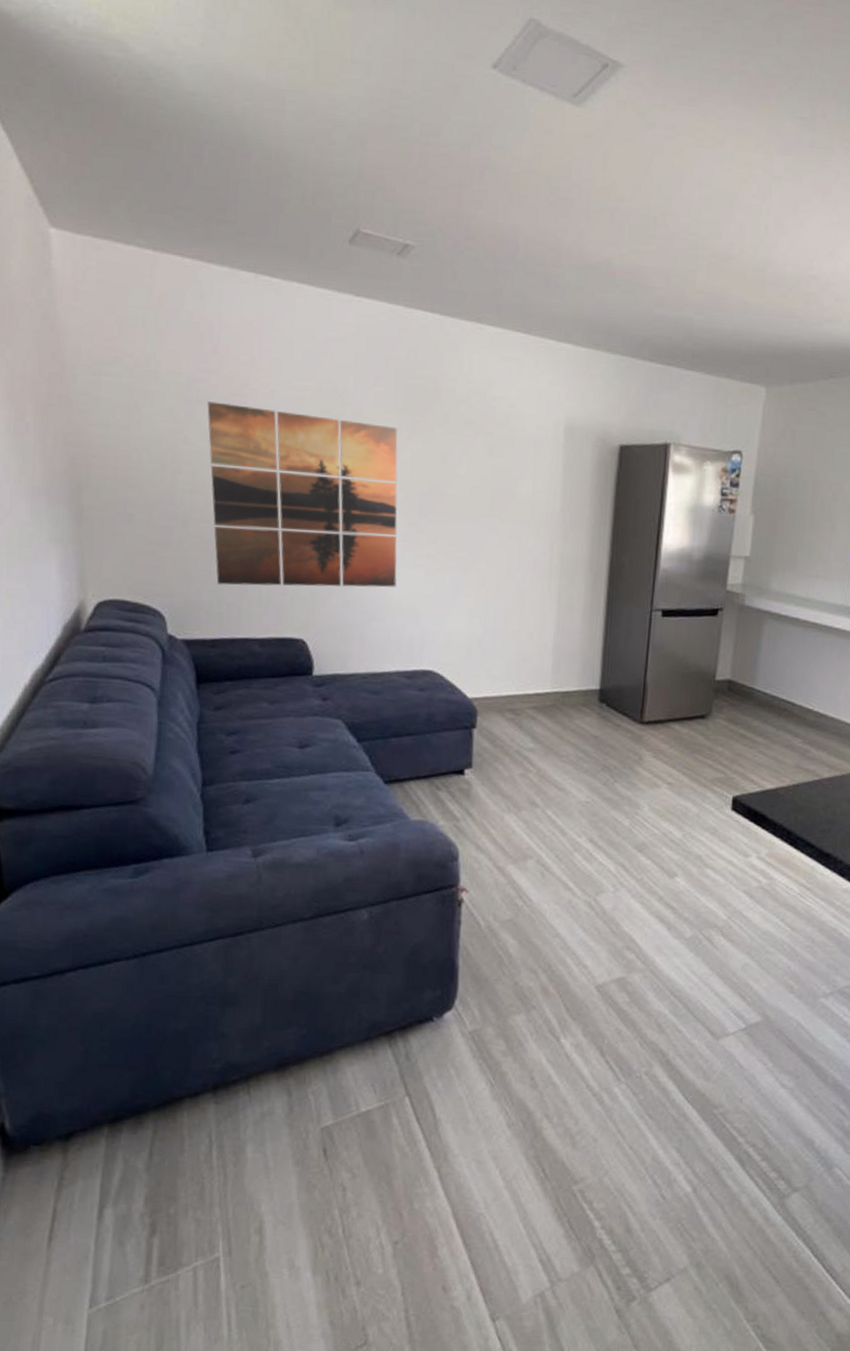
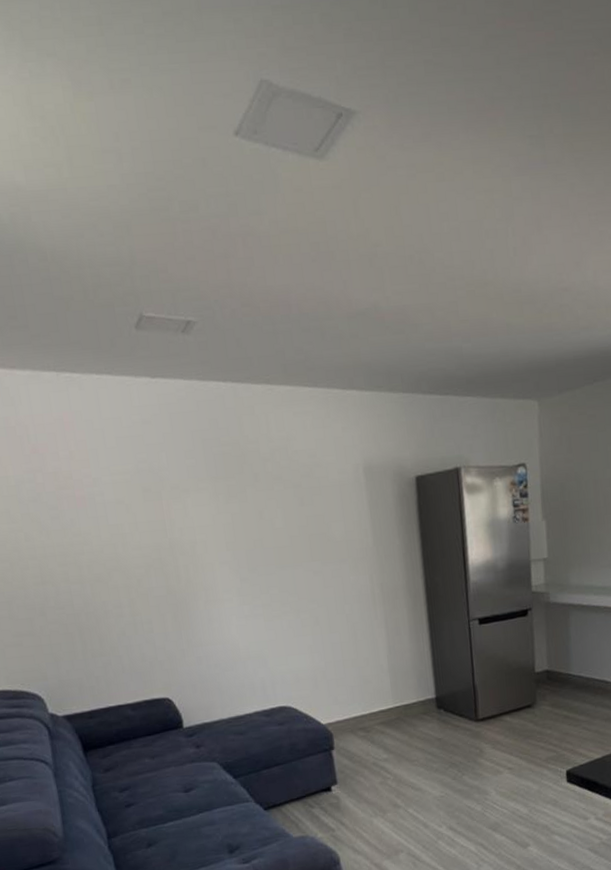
wall art: present [207,401,398,588] -> none [38,493,241,662]

